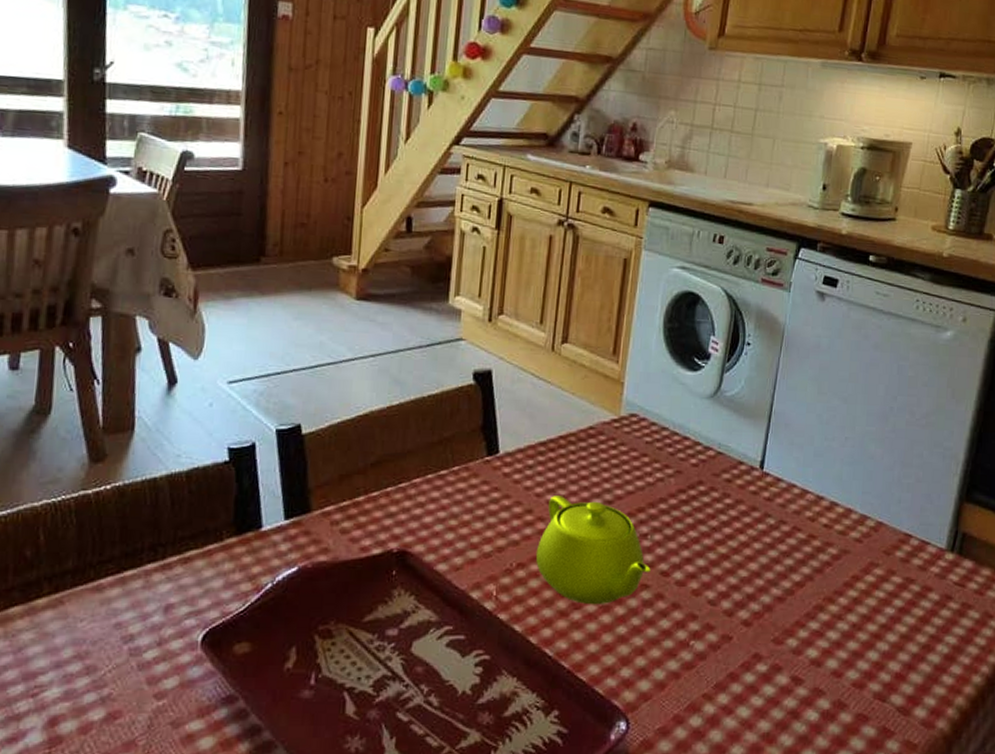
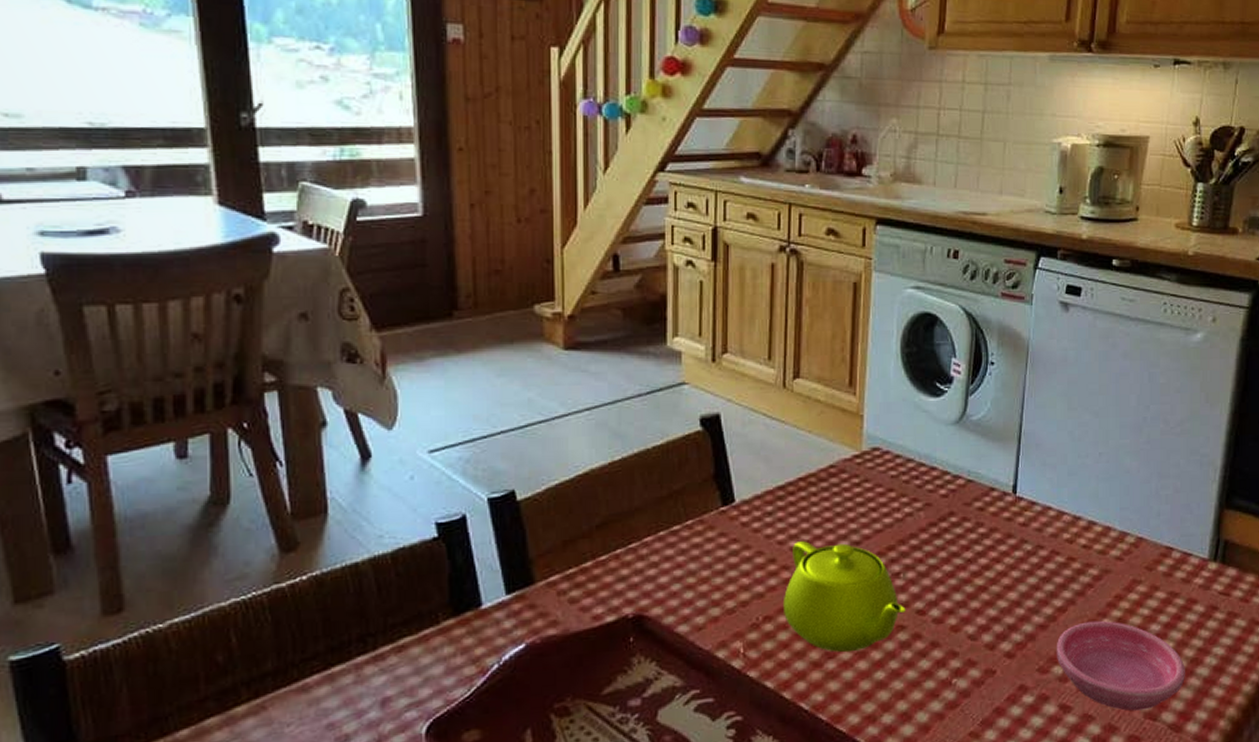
saucer: none [791,598,917,690] -> present [1056,620,1185,711]

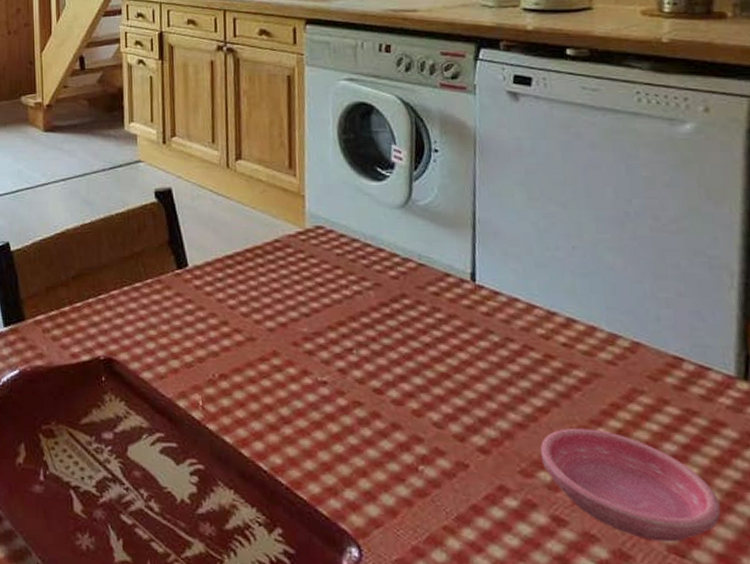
teapot: present [782,541,906,653] -> none [236,308,362,421]

